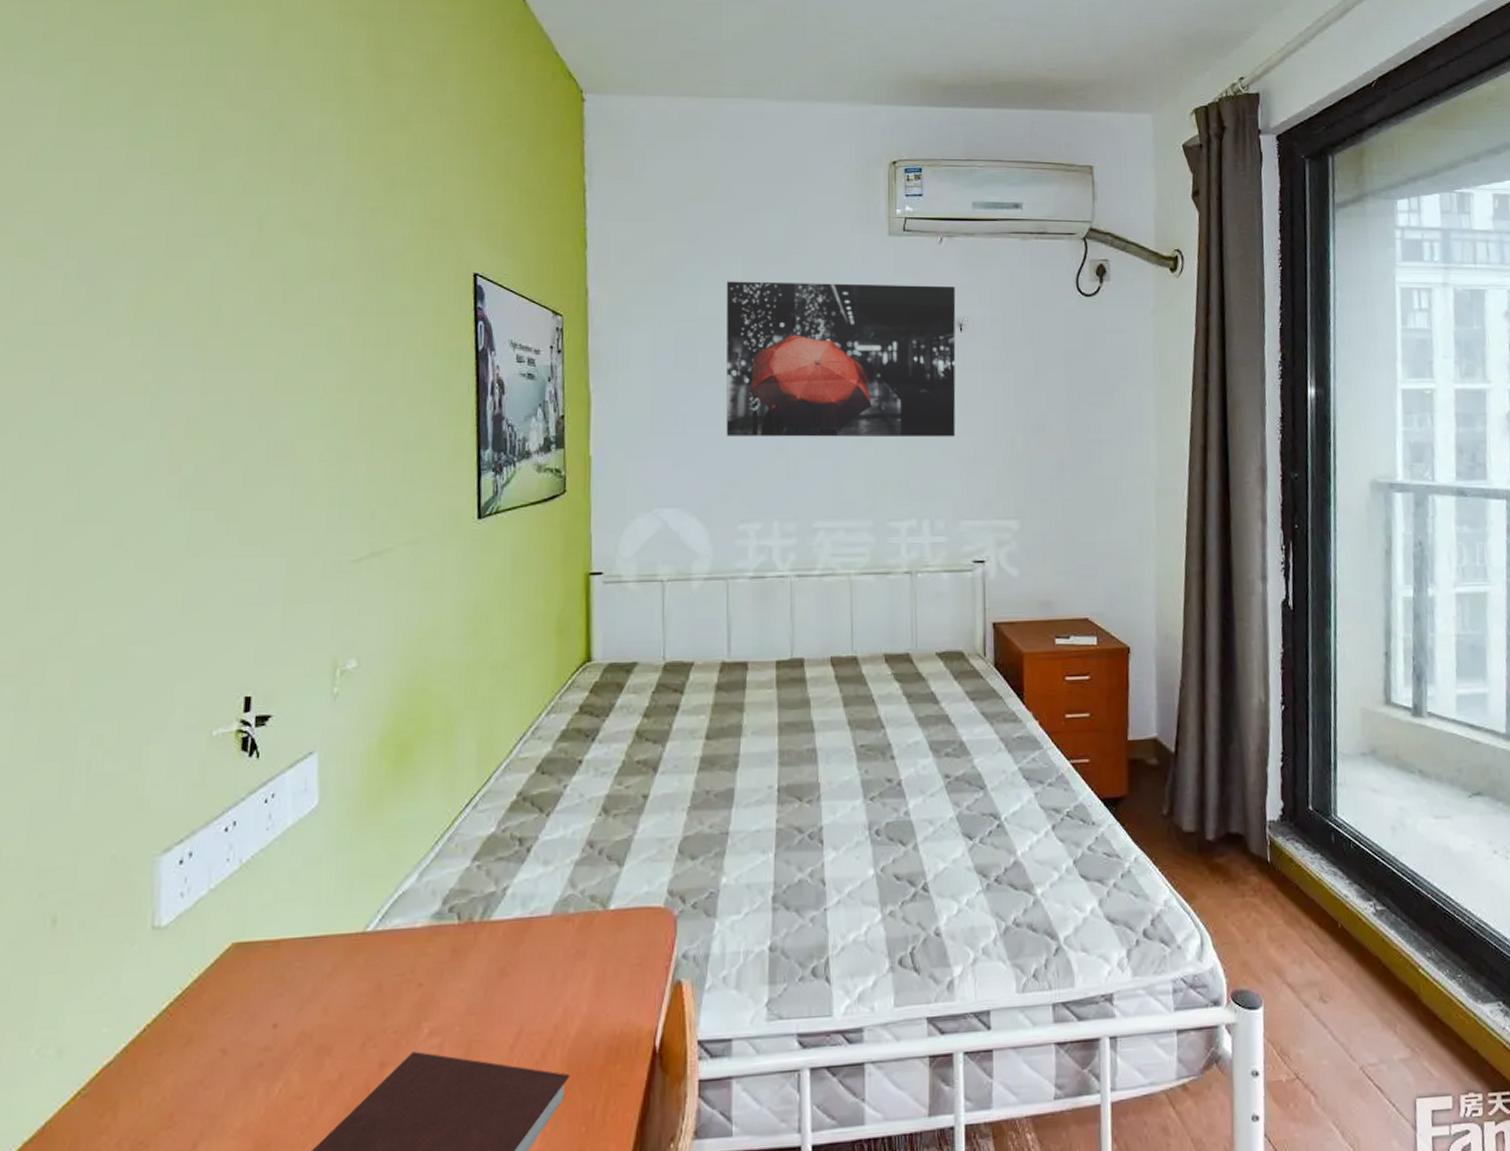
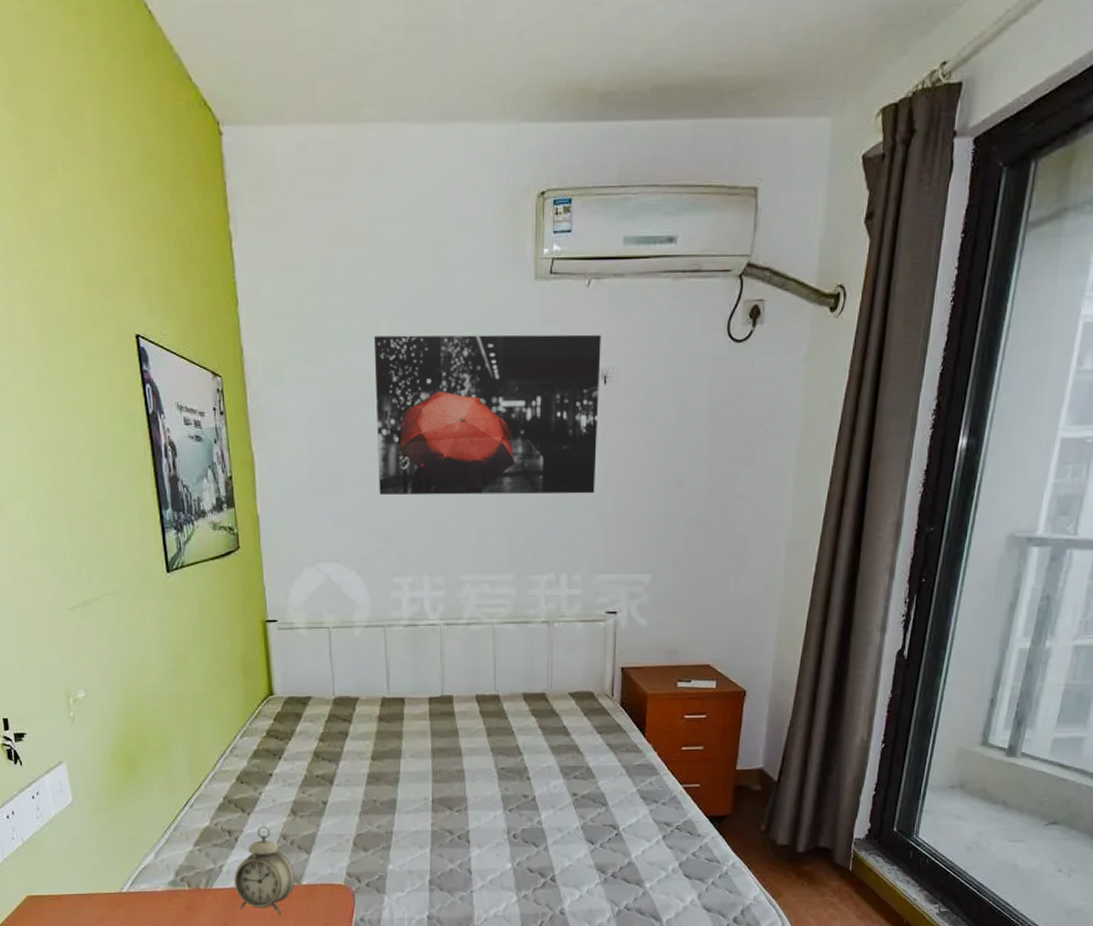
alarm clock: none [520,830,601,955] -> present [234,826,295,915]

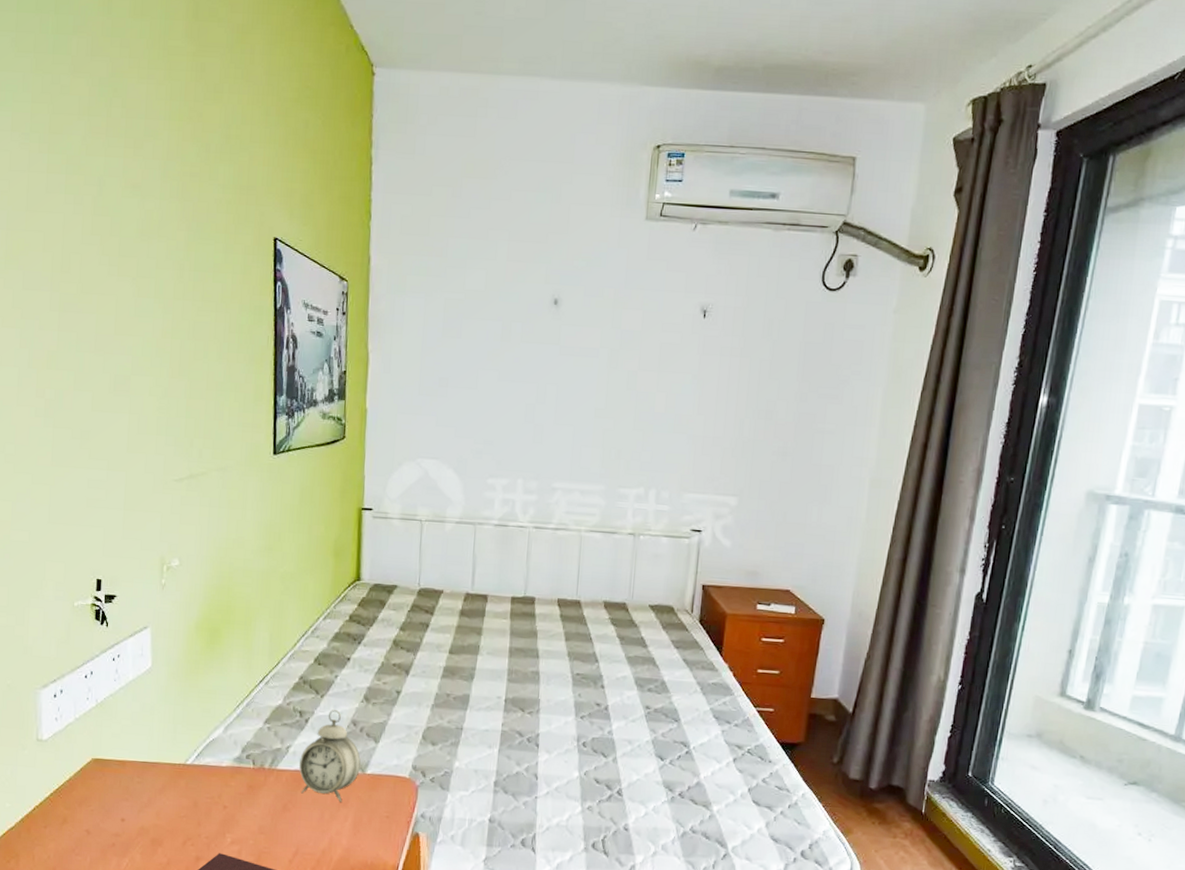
wall art: present [373,334,601,496] -> none [483,257,704,417]

